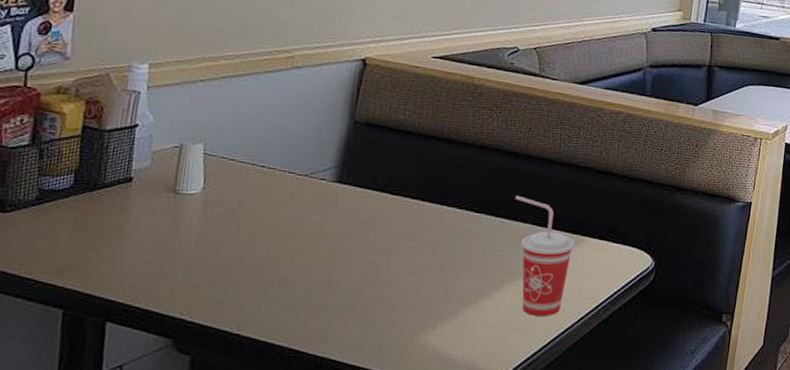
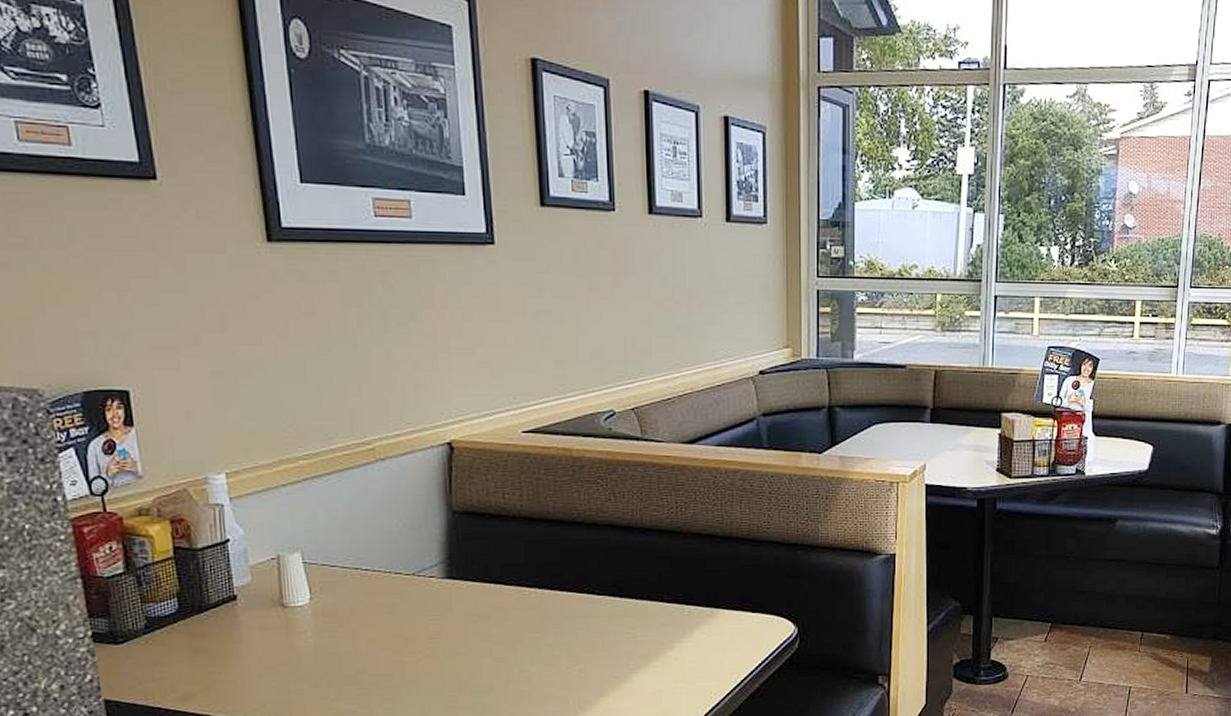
beverage cup: present [515,196,575,316] -> none [638,573,709,696]

